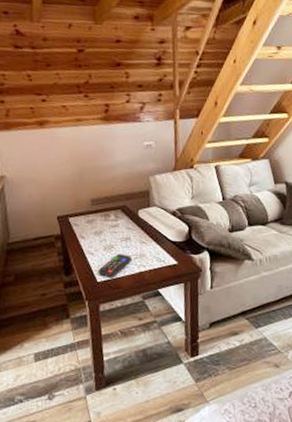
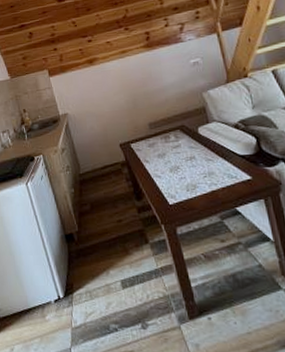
remote control: present [98,254,132,278] -> none [168,174,201,200]

